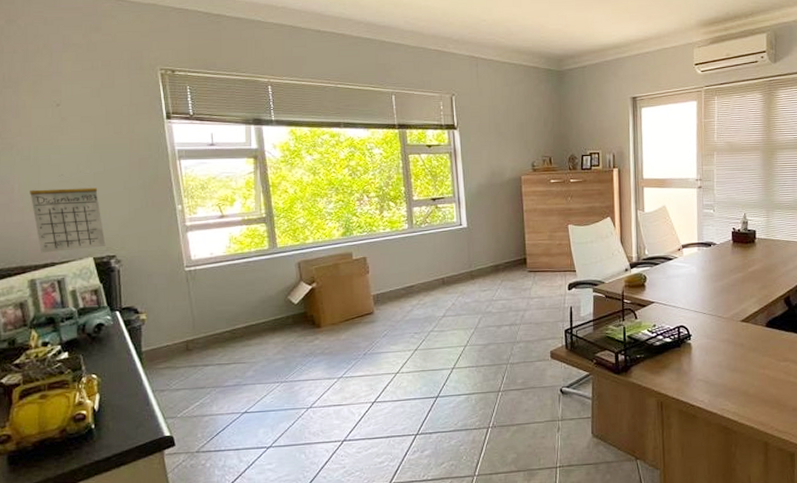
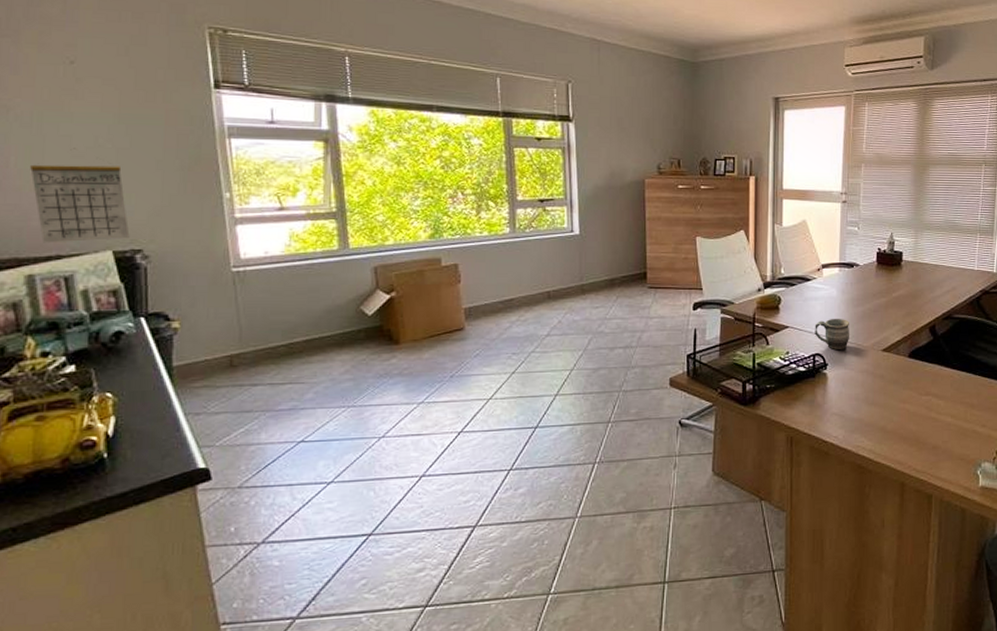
mug: none [678,292,711,322] -> present [815,318,850,351]

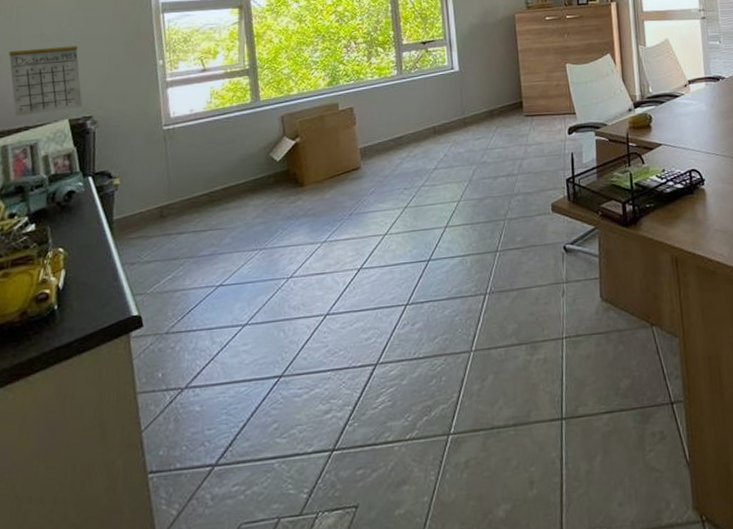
mug: present [815,318,850,351] -> none [687,132,724,165]

